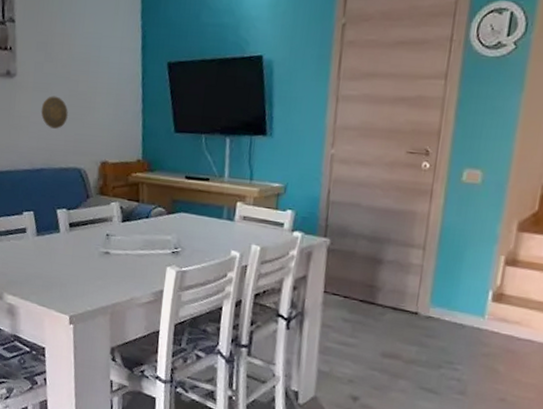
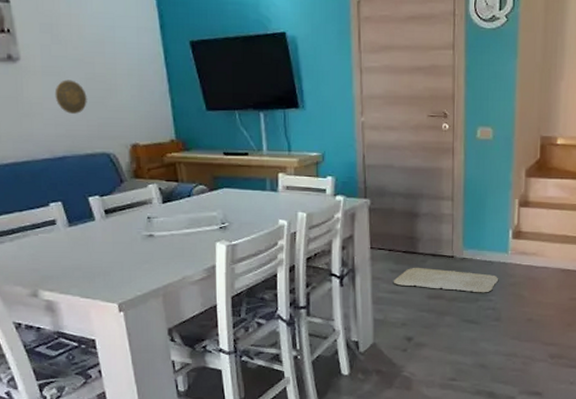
bath mat: none [344,319,470,360] -> present [393,267,499,293]

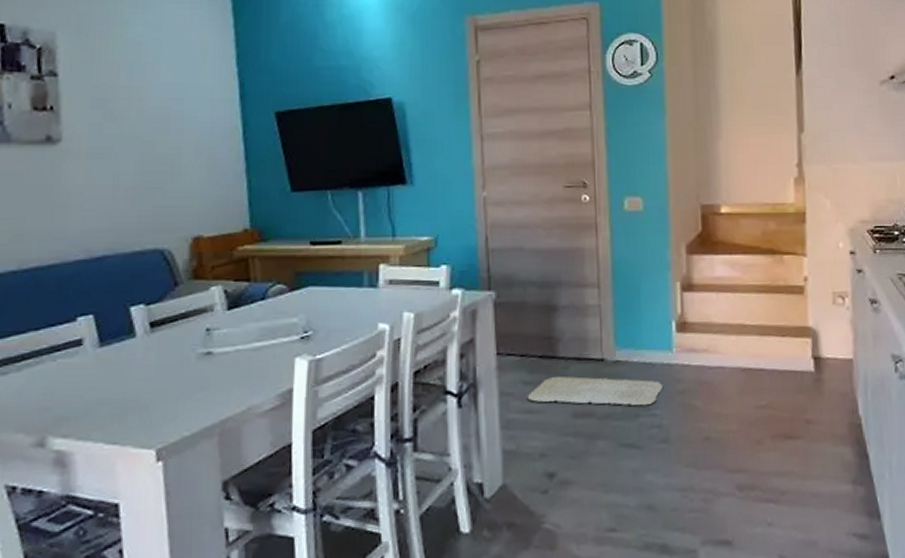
decorative plate: present [54,79,87,114] -> none [100,162,142,203]

